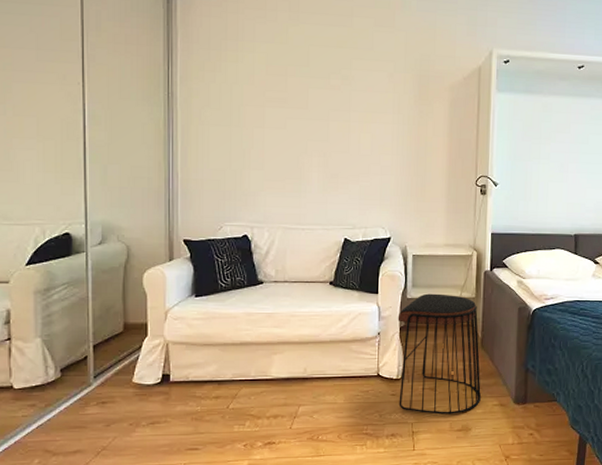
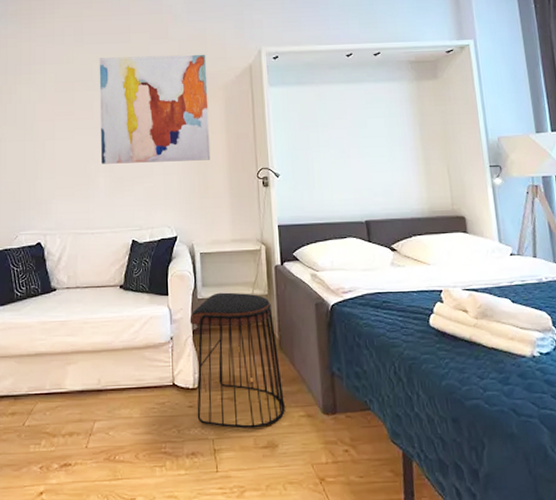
wall art: none [315,40,434,163] -> present [99,54,211,164]

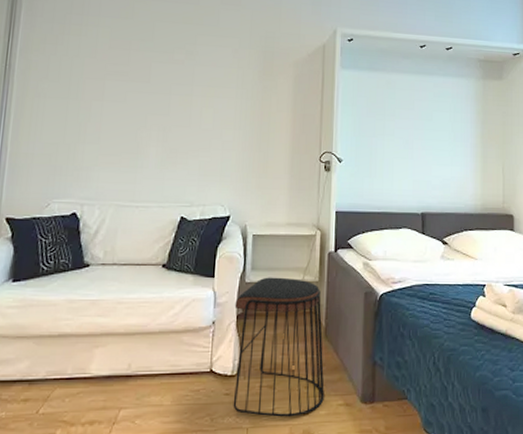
wall art: present [99,54,211,164] -> none [154,16,279,139]

